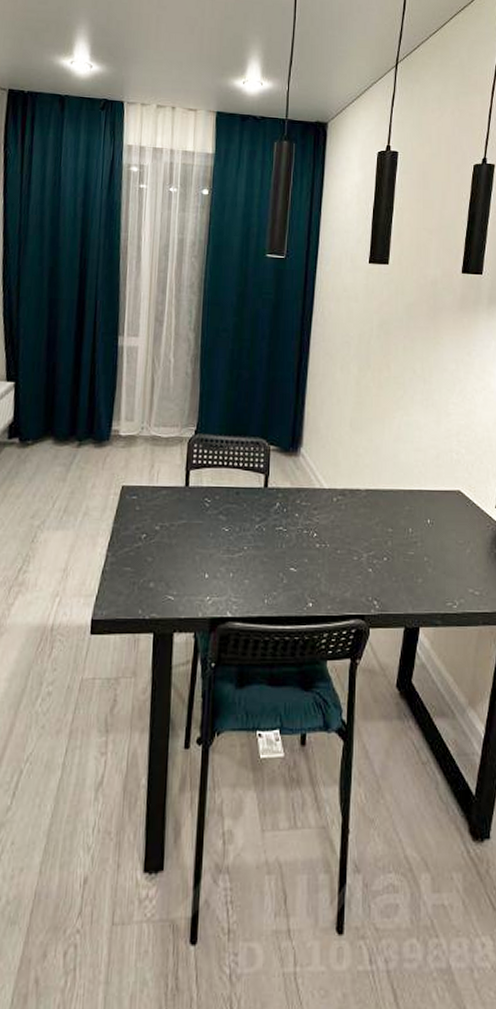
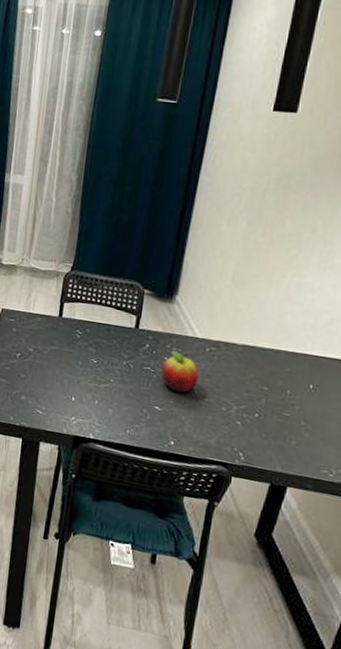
fruit: none [293,506,329,549] -> present [161,351,199,393]

